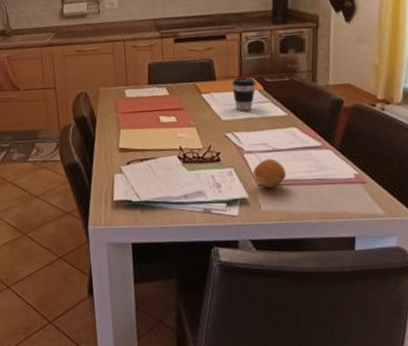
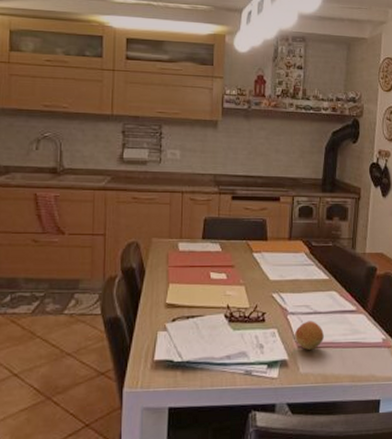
coffee cup: present [231,77,256,112] -> none [281,239,304,273]

